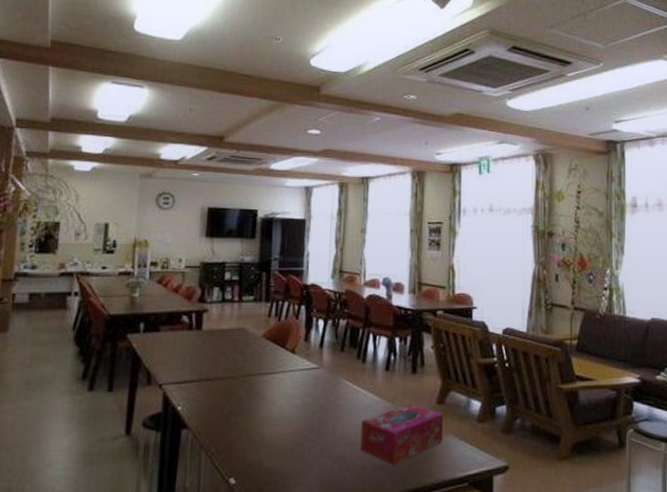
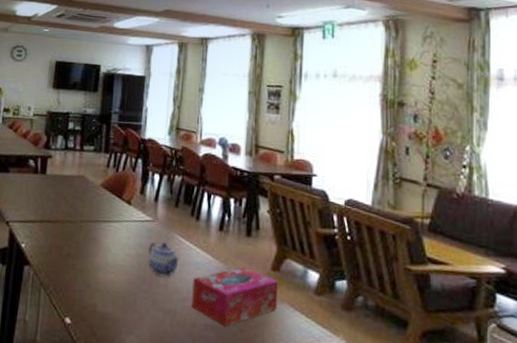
teapot: none [314,389,347,423] -> present [147,241,180,277]

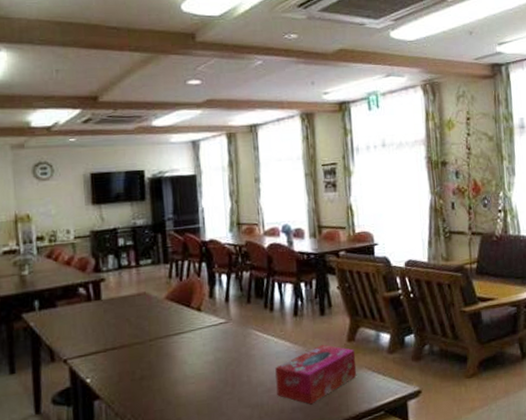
teapot: present [147,241,180,277] -> none [225,341,259,374]

